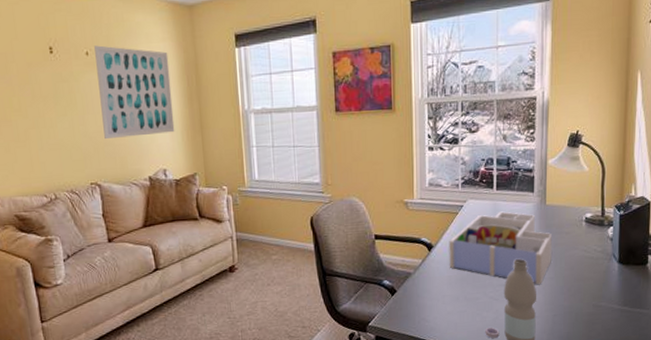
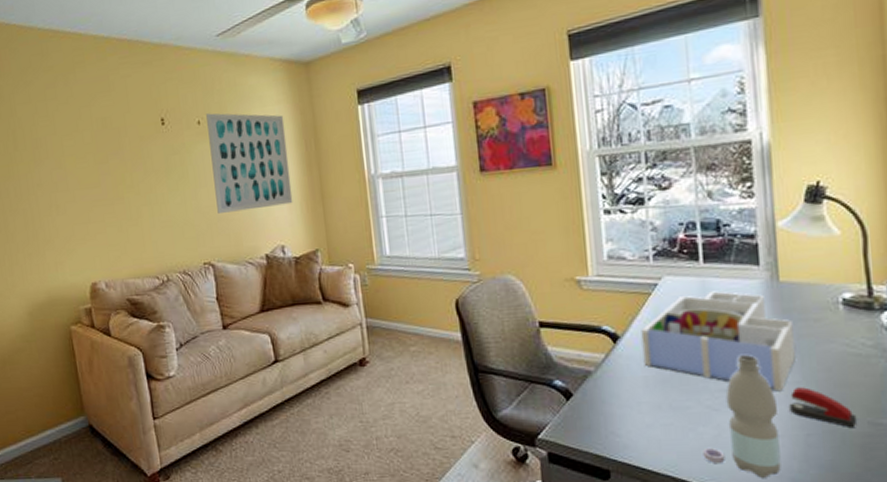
stapler: none [545,281,587,310] -> present [789,387,858,429]

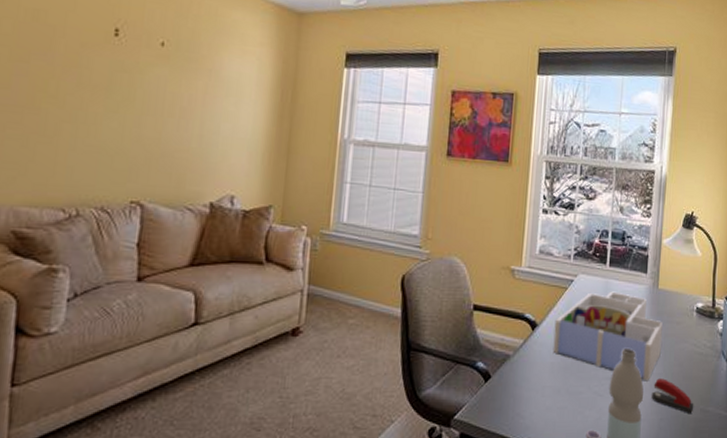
wall art: present [206,113,293,213] -> none [162,37,264,153]

